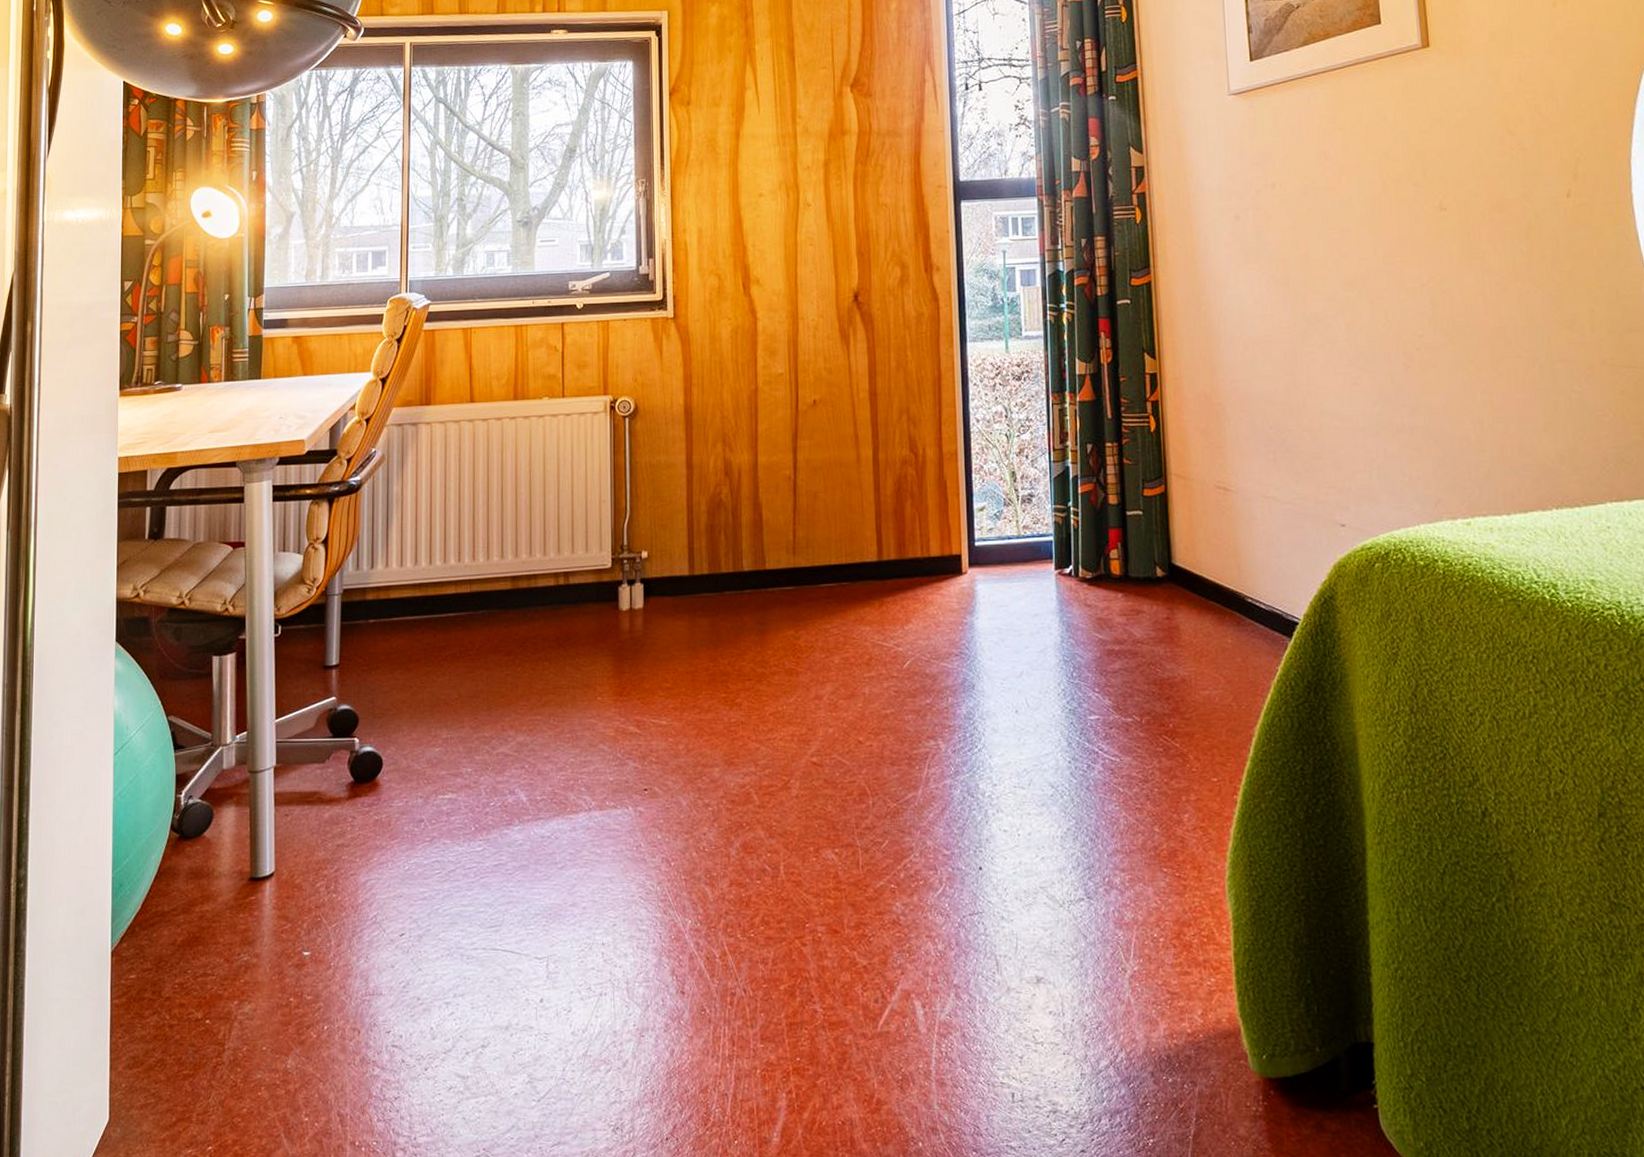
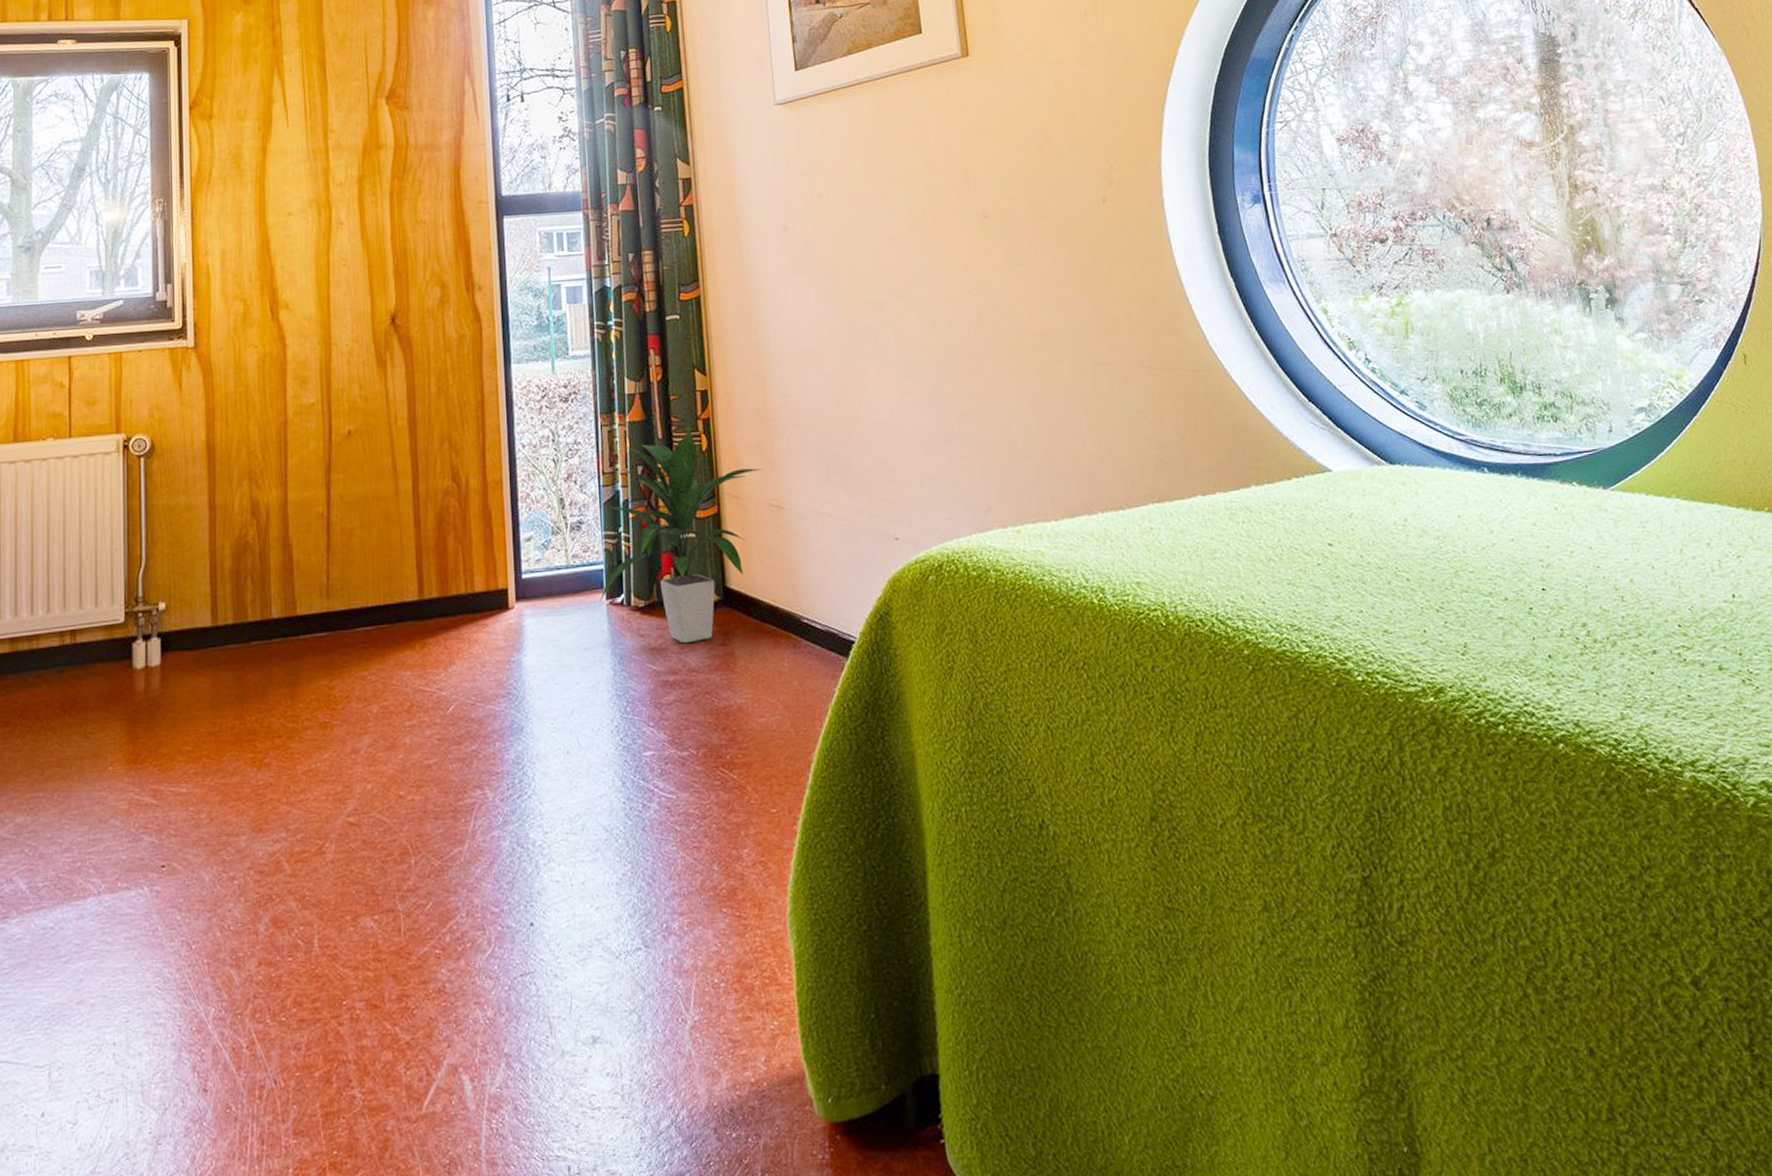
indoor plant: none [1047,407,1209,616] -> present [598,426,762,644]

